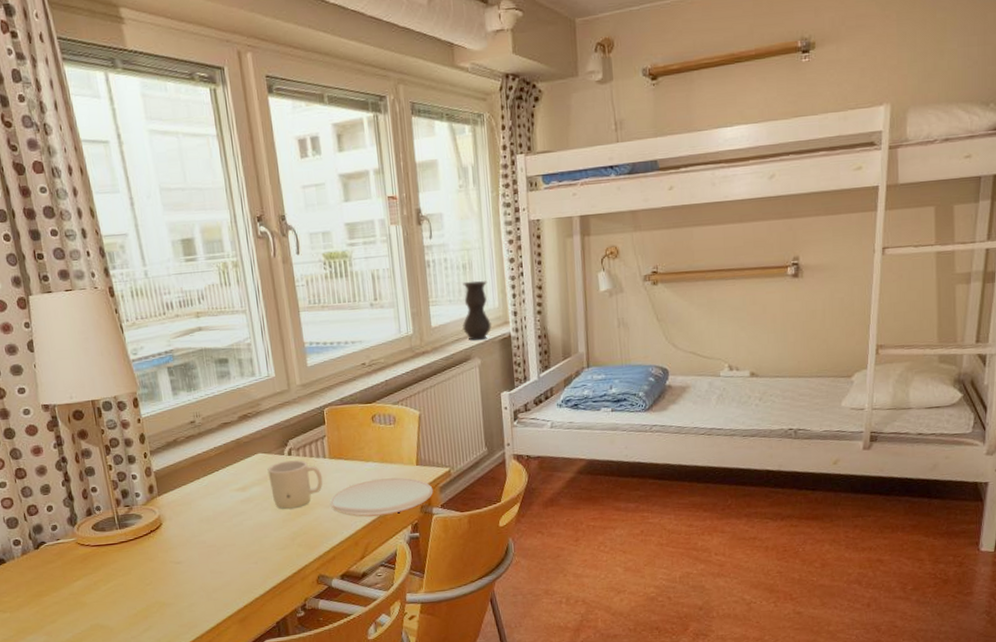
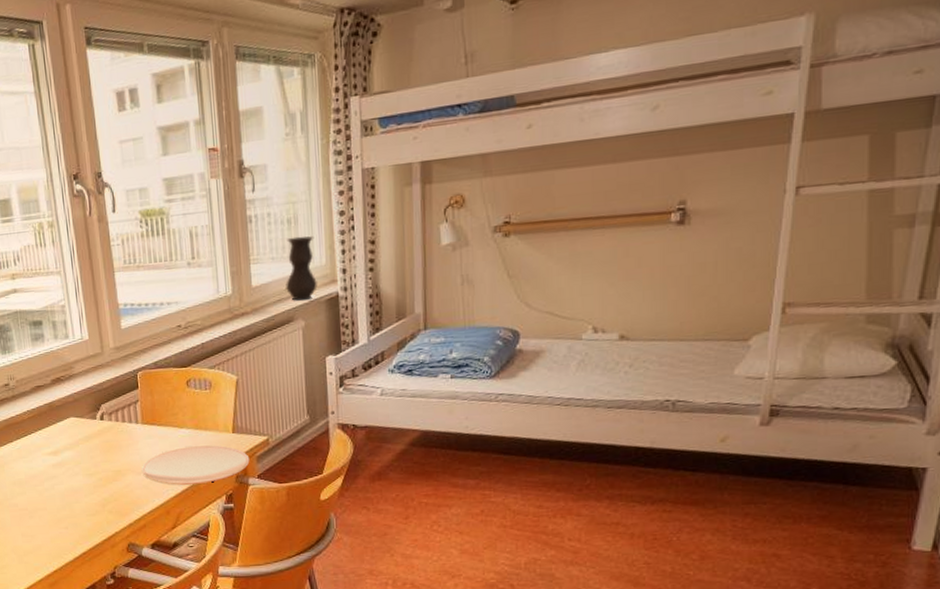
mug: present [267,460,323,509] -> none [79,425,135,474]

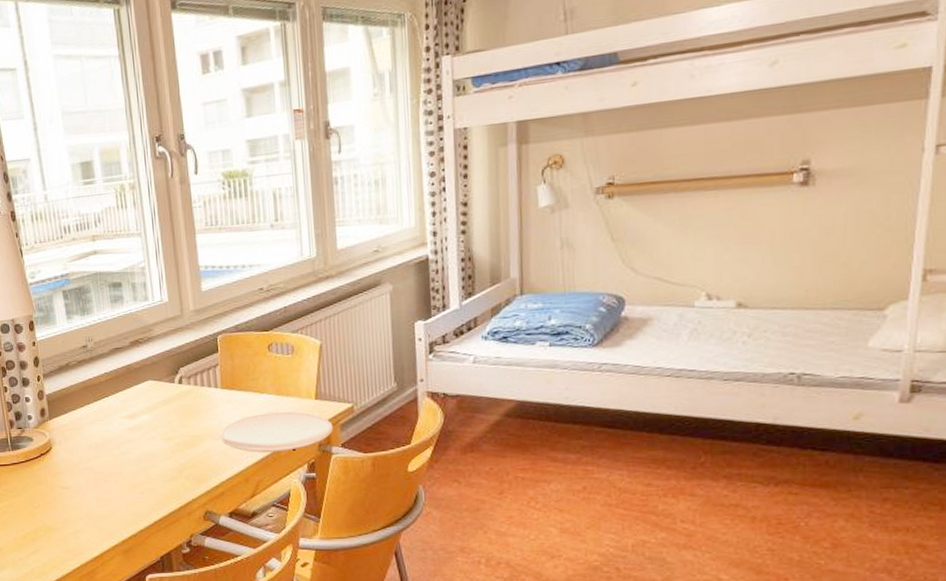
vase: present [286,236,317,301] -> none [373,197,406,264]

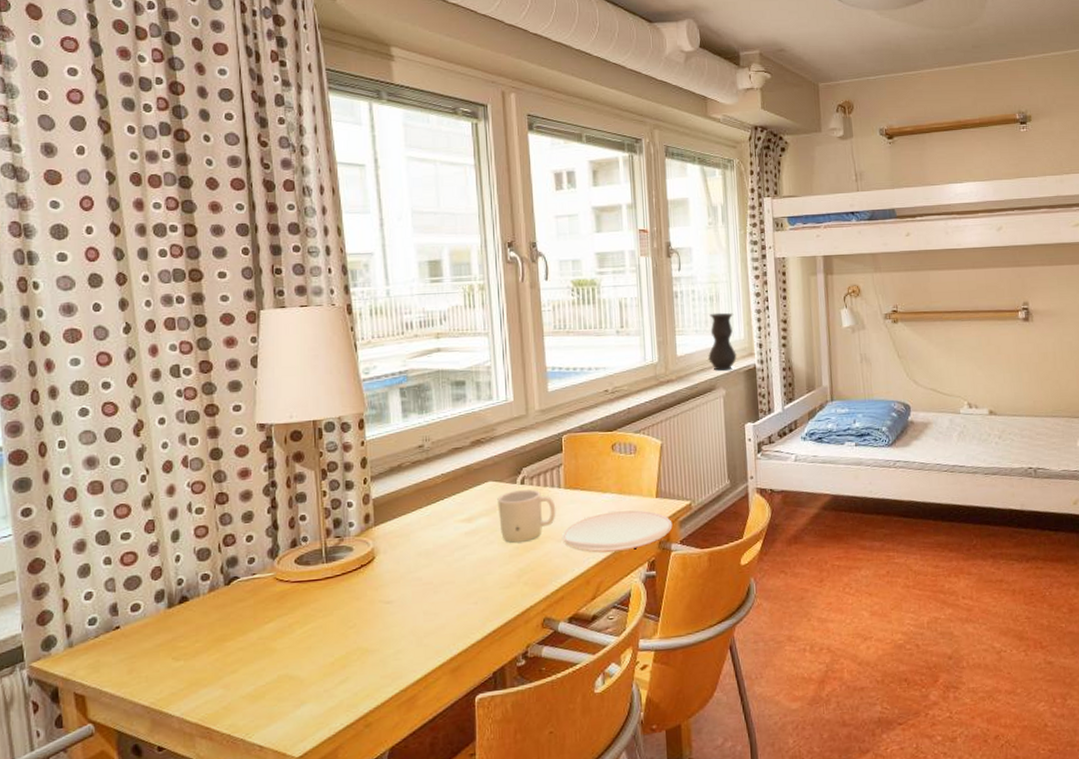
mug: none [157,389,214,439] -> present [497,489,556,543]
vase: none [373,197,406,264] -> present [708,312,737,371]

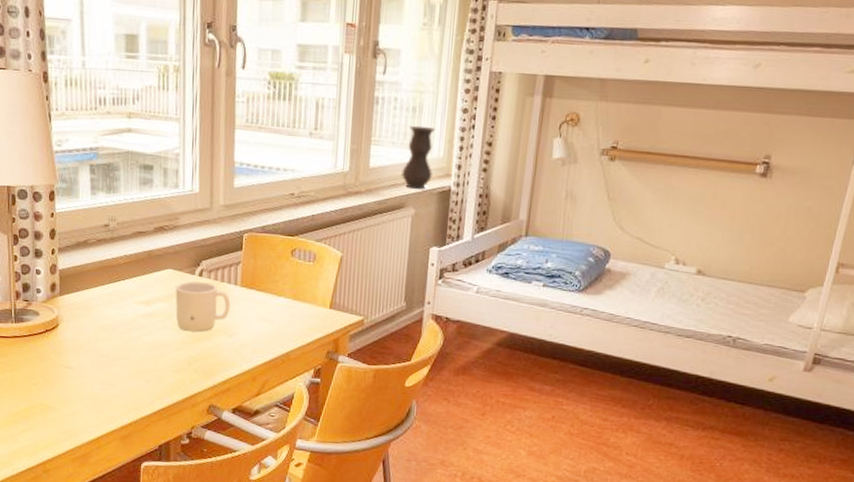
plate: present [562,510,673,553] -> none [234,315,343,355]

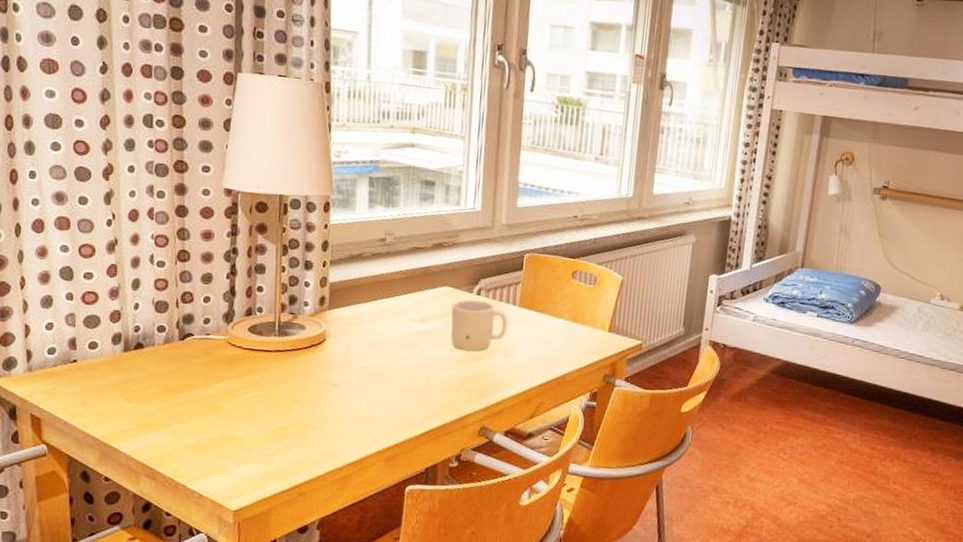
vase: present [402,125,436,189] -> none [684,156,719,218]

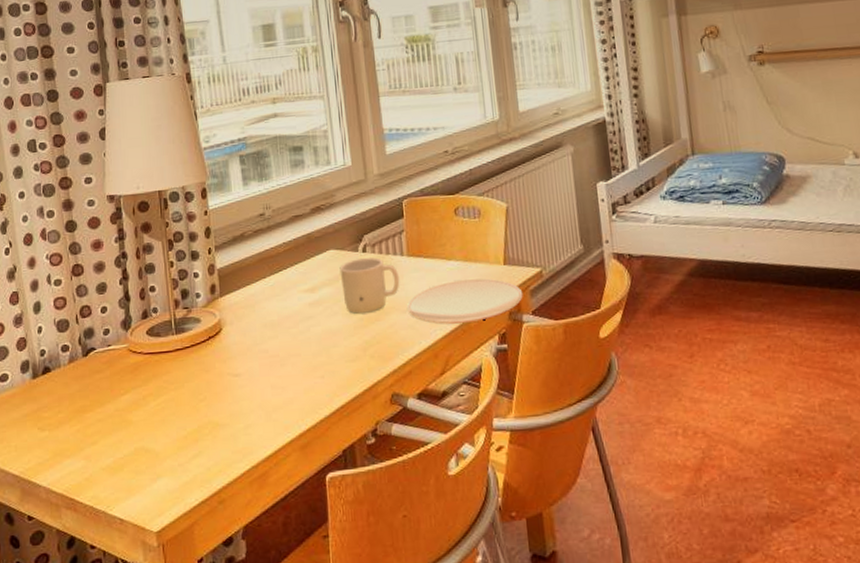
plate: none [510,337,621,378] -> present [407,278,523,324]

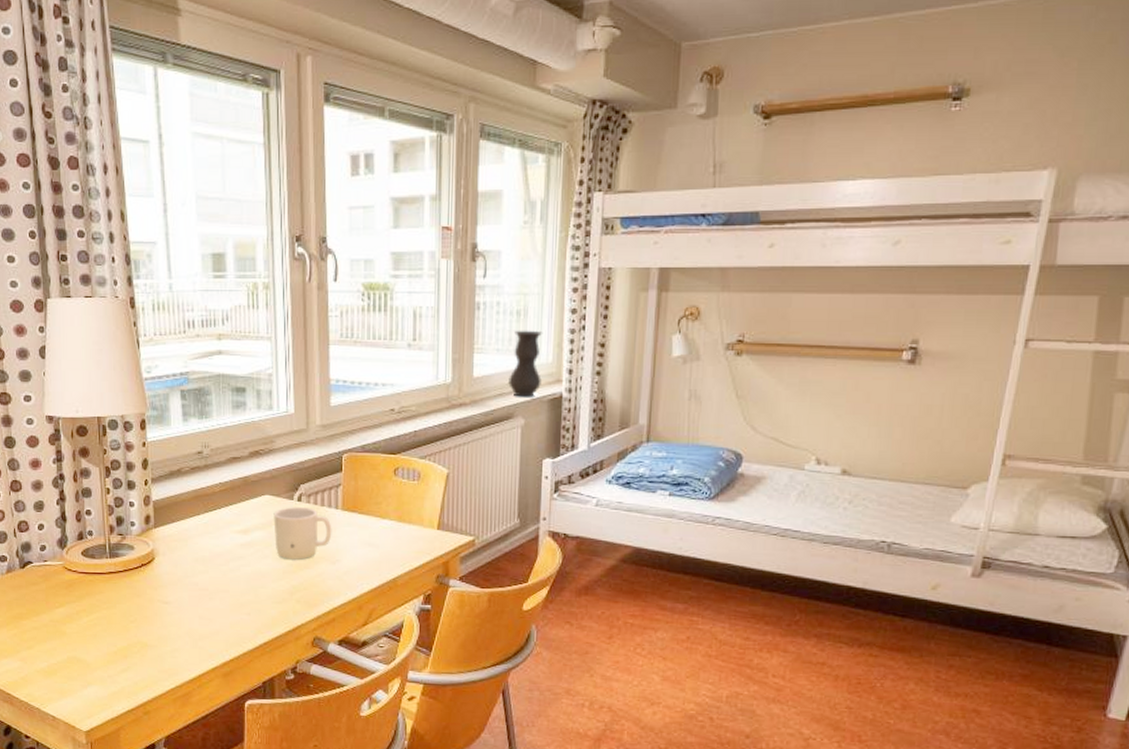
plate: present [407,278,523,324] -> none [337,539,453,581]
vase: none [552,62,584,126] -> present [508,330,543,397]

